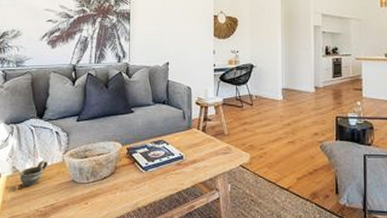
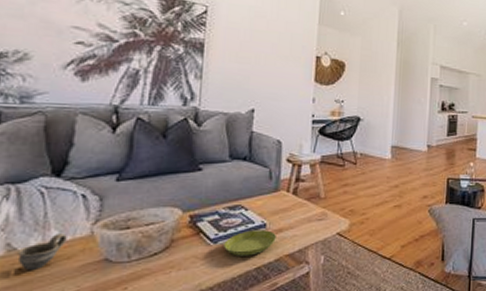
saucer: none [153,161,191,182] -> present [224,230,276,256]

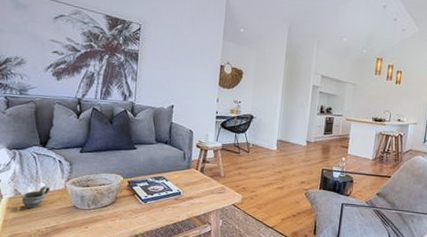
saucer: present [224,230,276,256] -> none [151,196,188,214]

